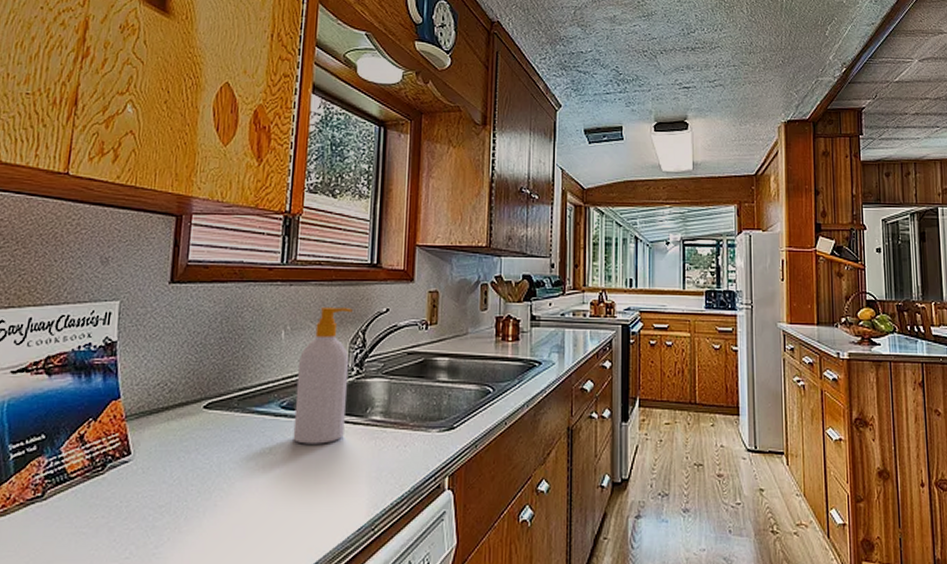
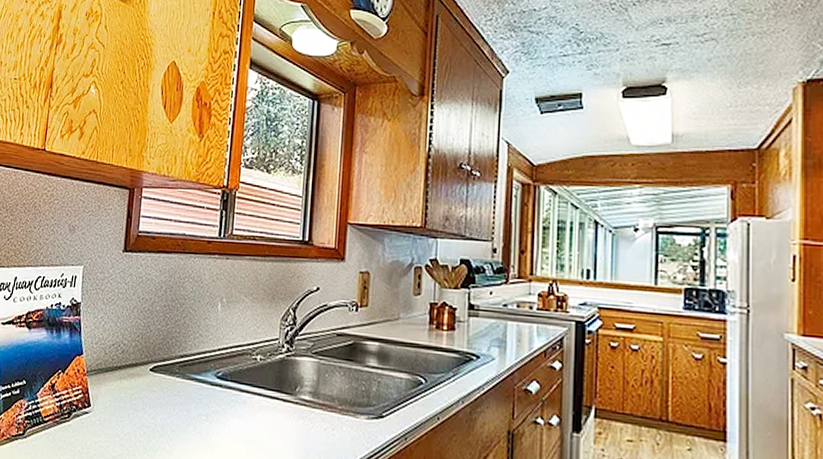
soap bottle: present [293,306,353,444] -> none [227,281,284,418]

